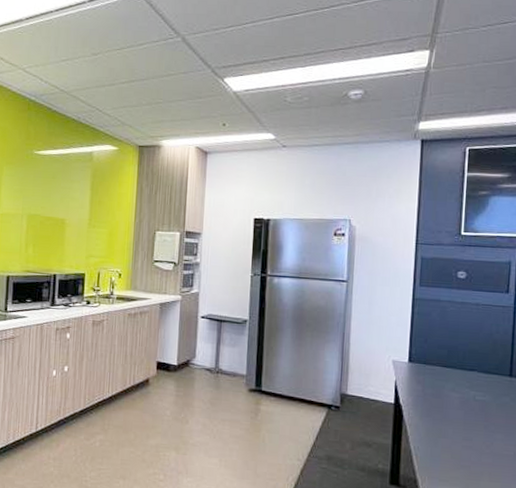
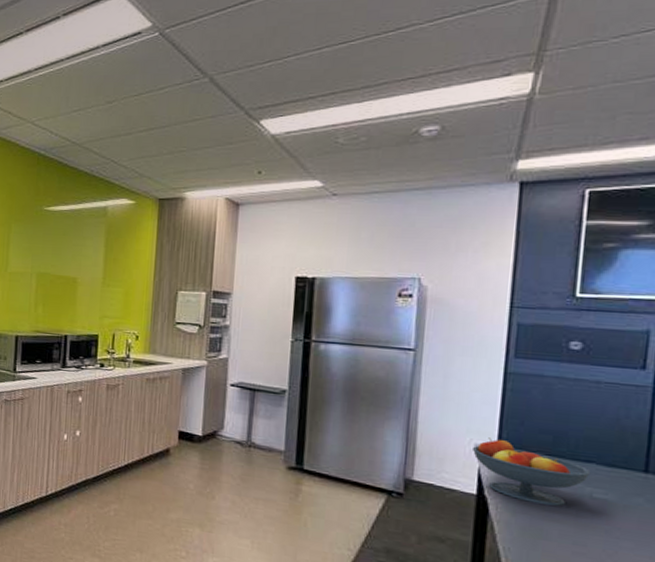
fruit bowl: none [391,354,474,409] -> present [473,437,591,506]

